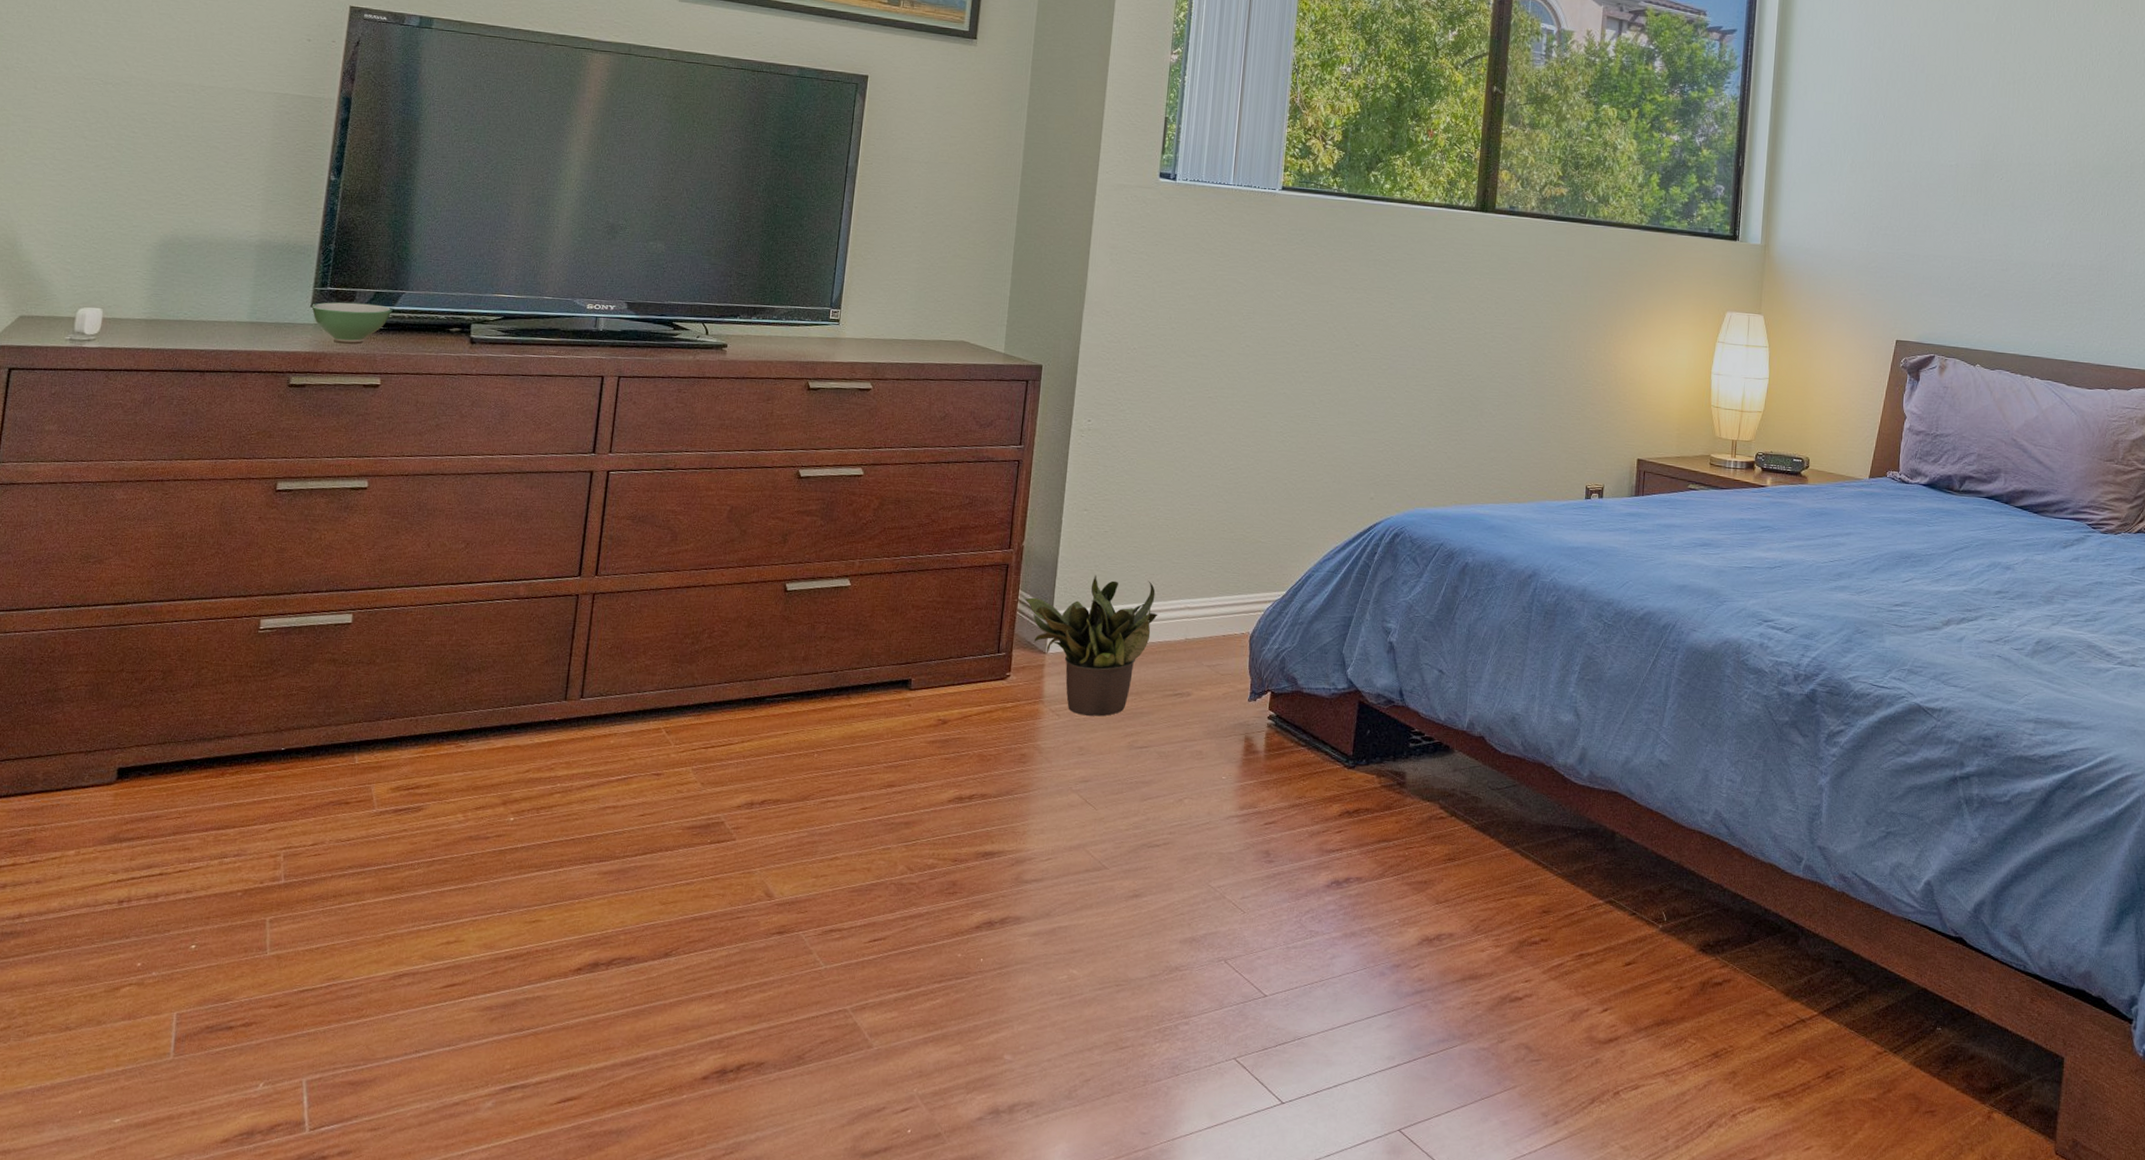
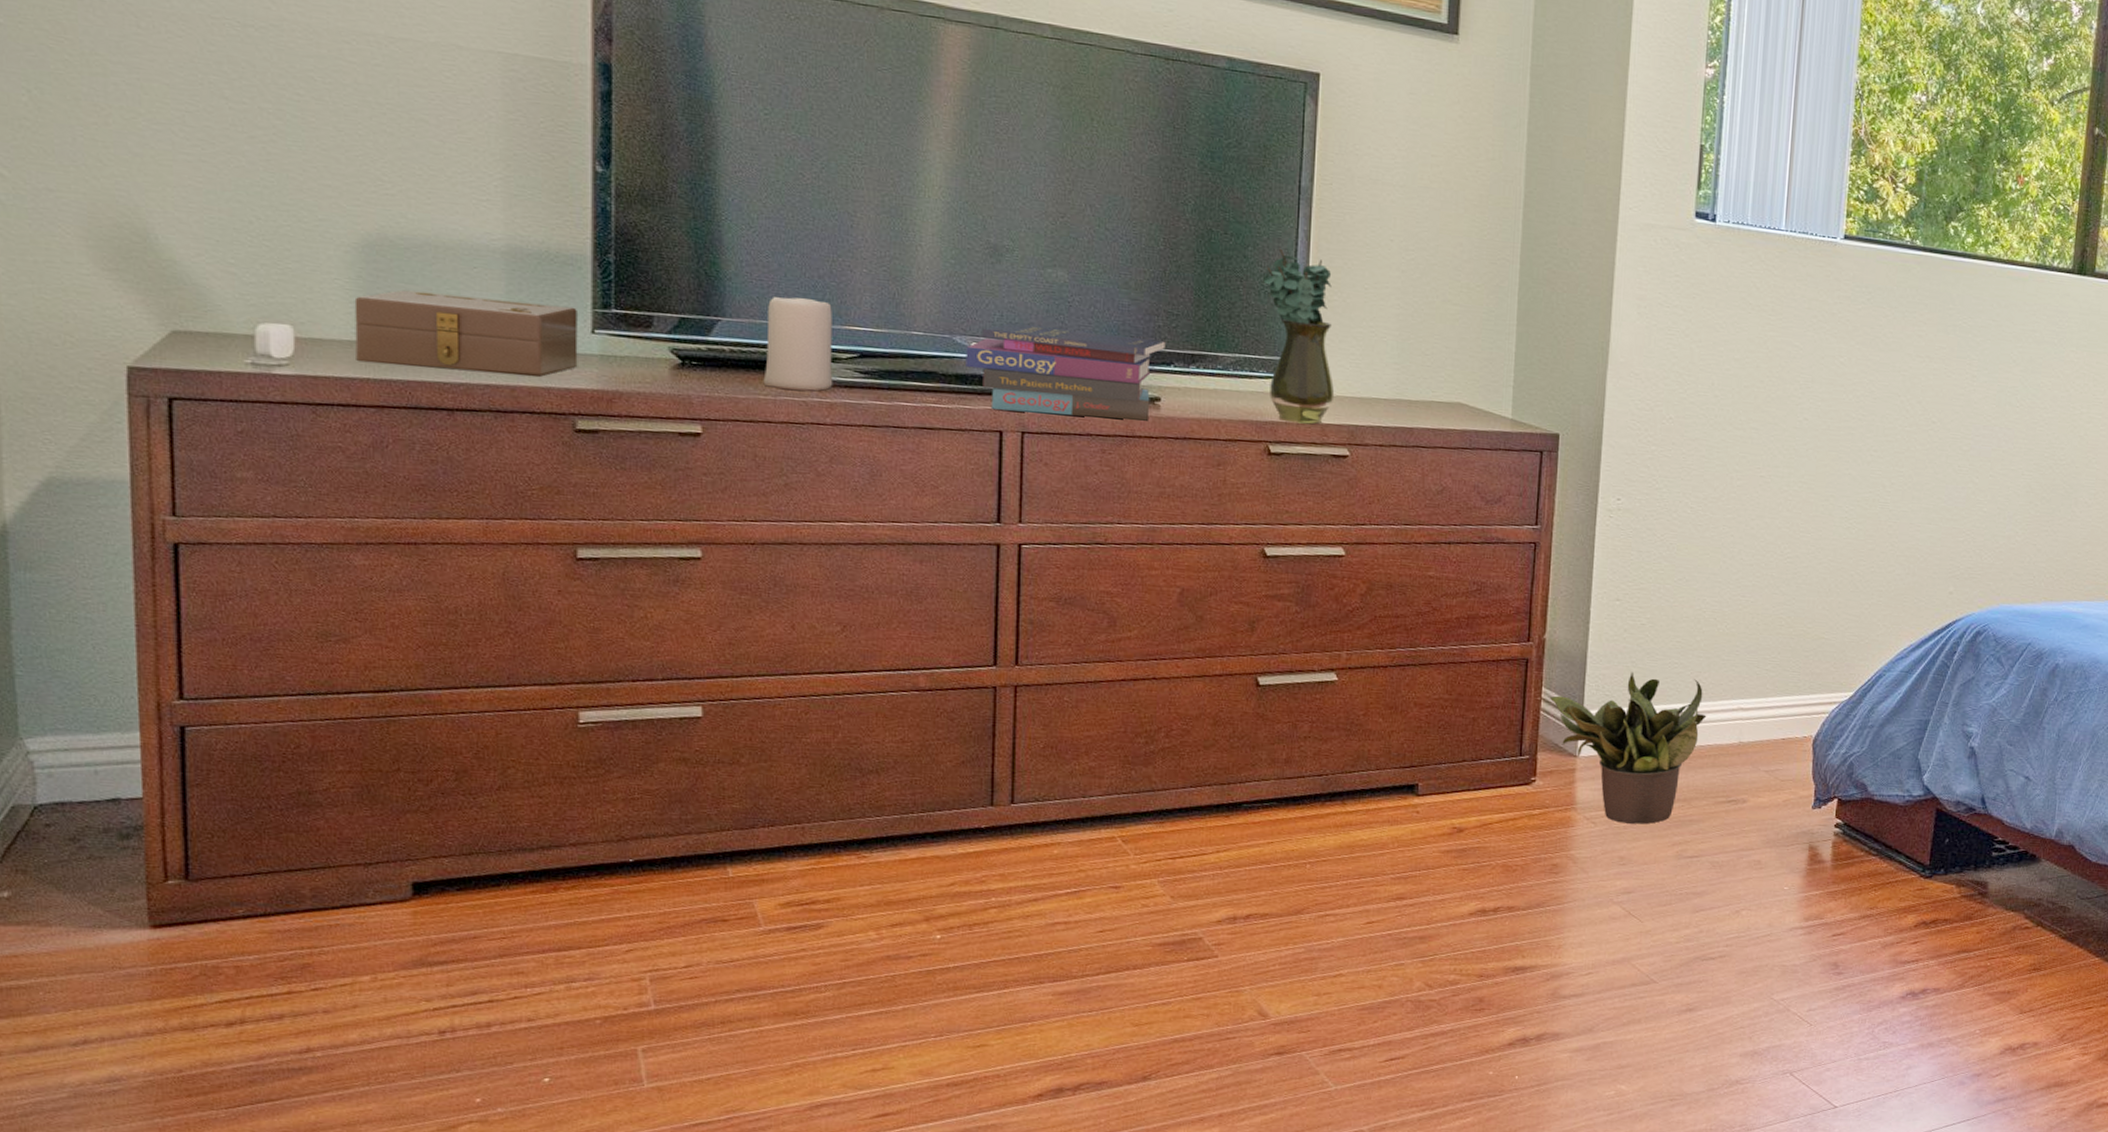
jewelry box: none [142,278,303,344] -> present [354,290,578,378]
bowl: present [311,302,393,345] -> none [593,328,707,383]
candle: none [429,272,487,349] -> present [763,297,833,393]
books: none [581,287,735,365] -> present [966,323,1166,422]
vase: none [812,218,867,363] -> present [1261,249,1335,425]

